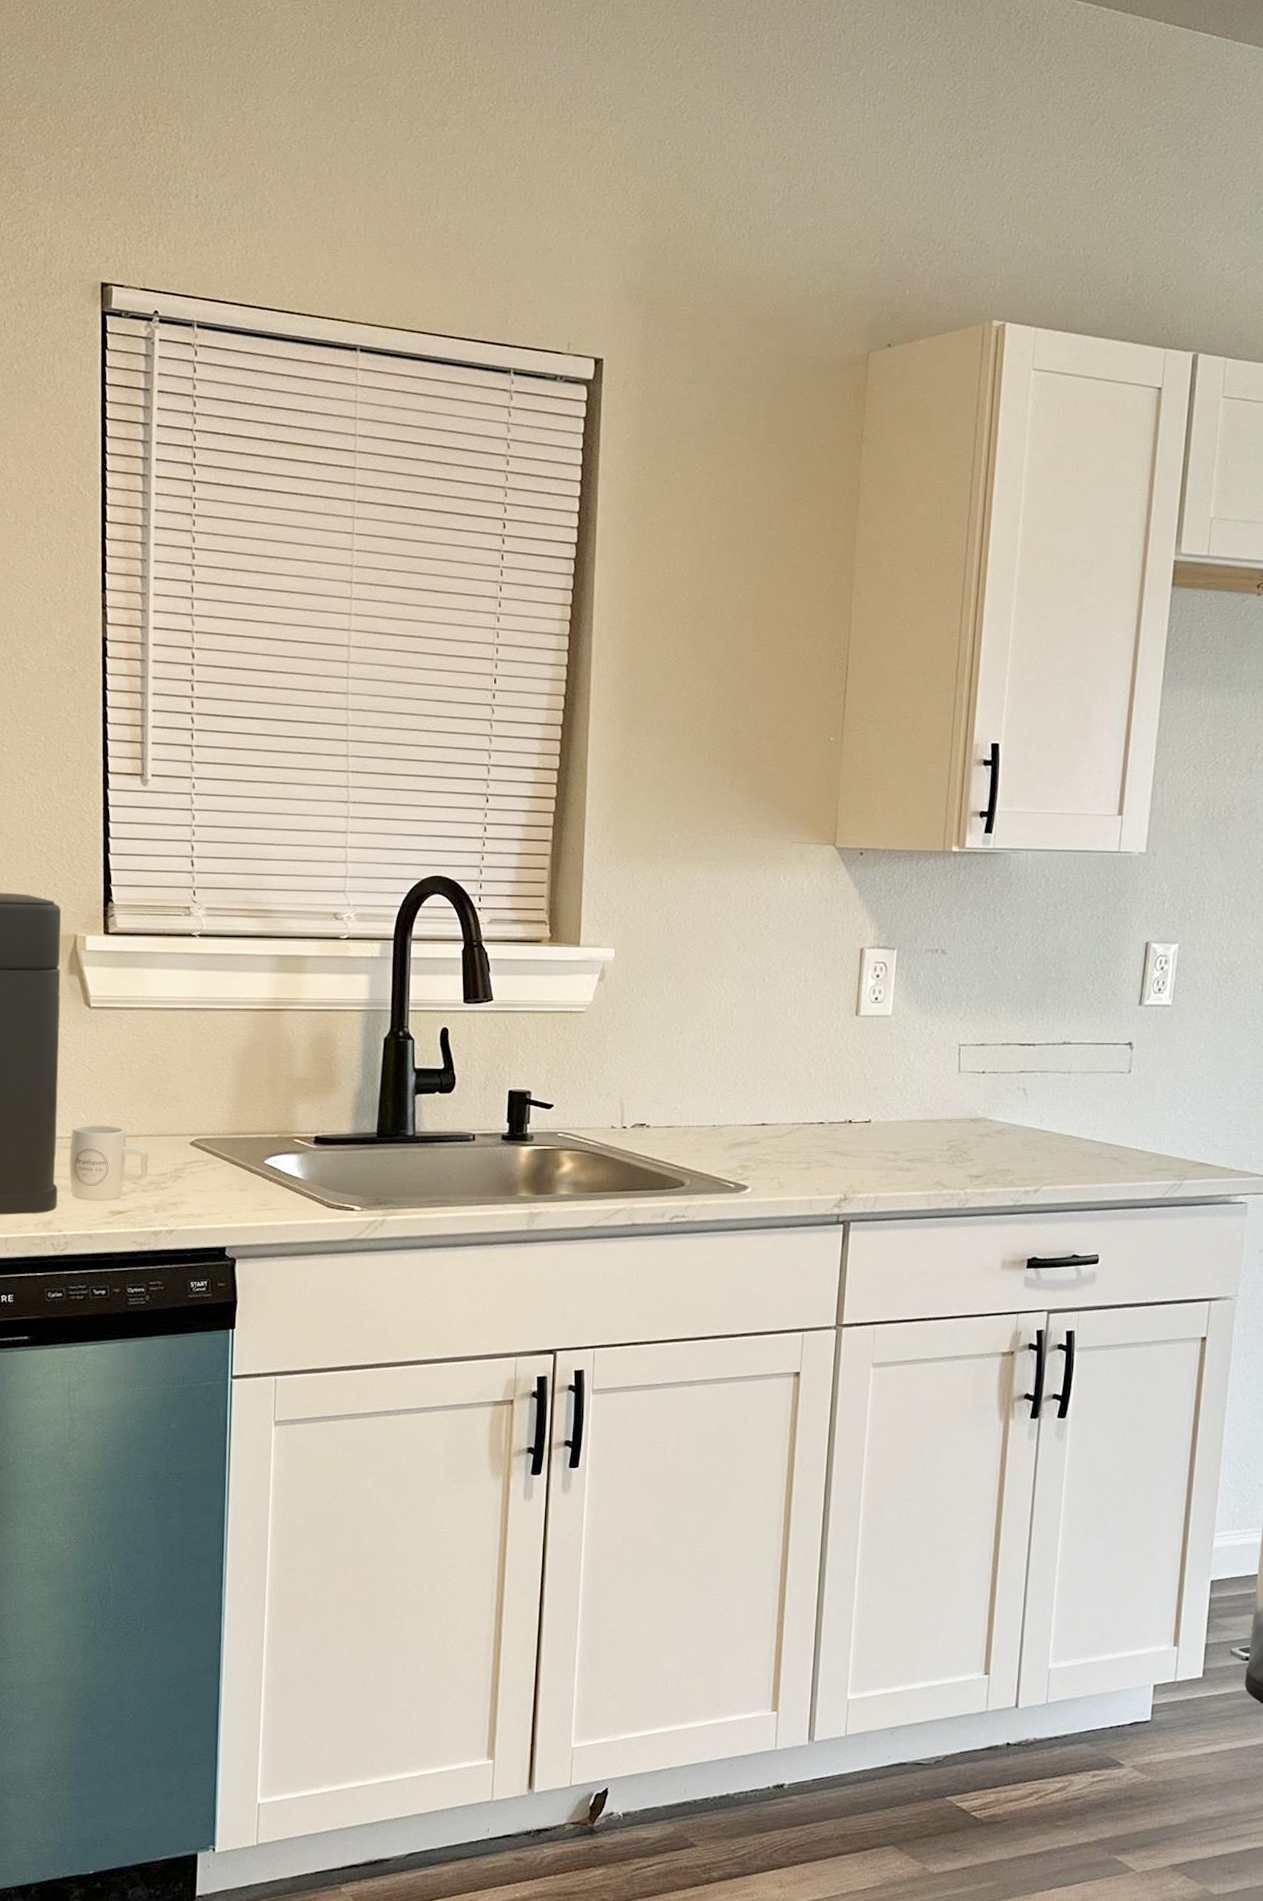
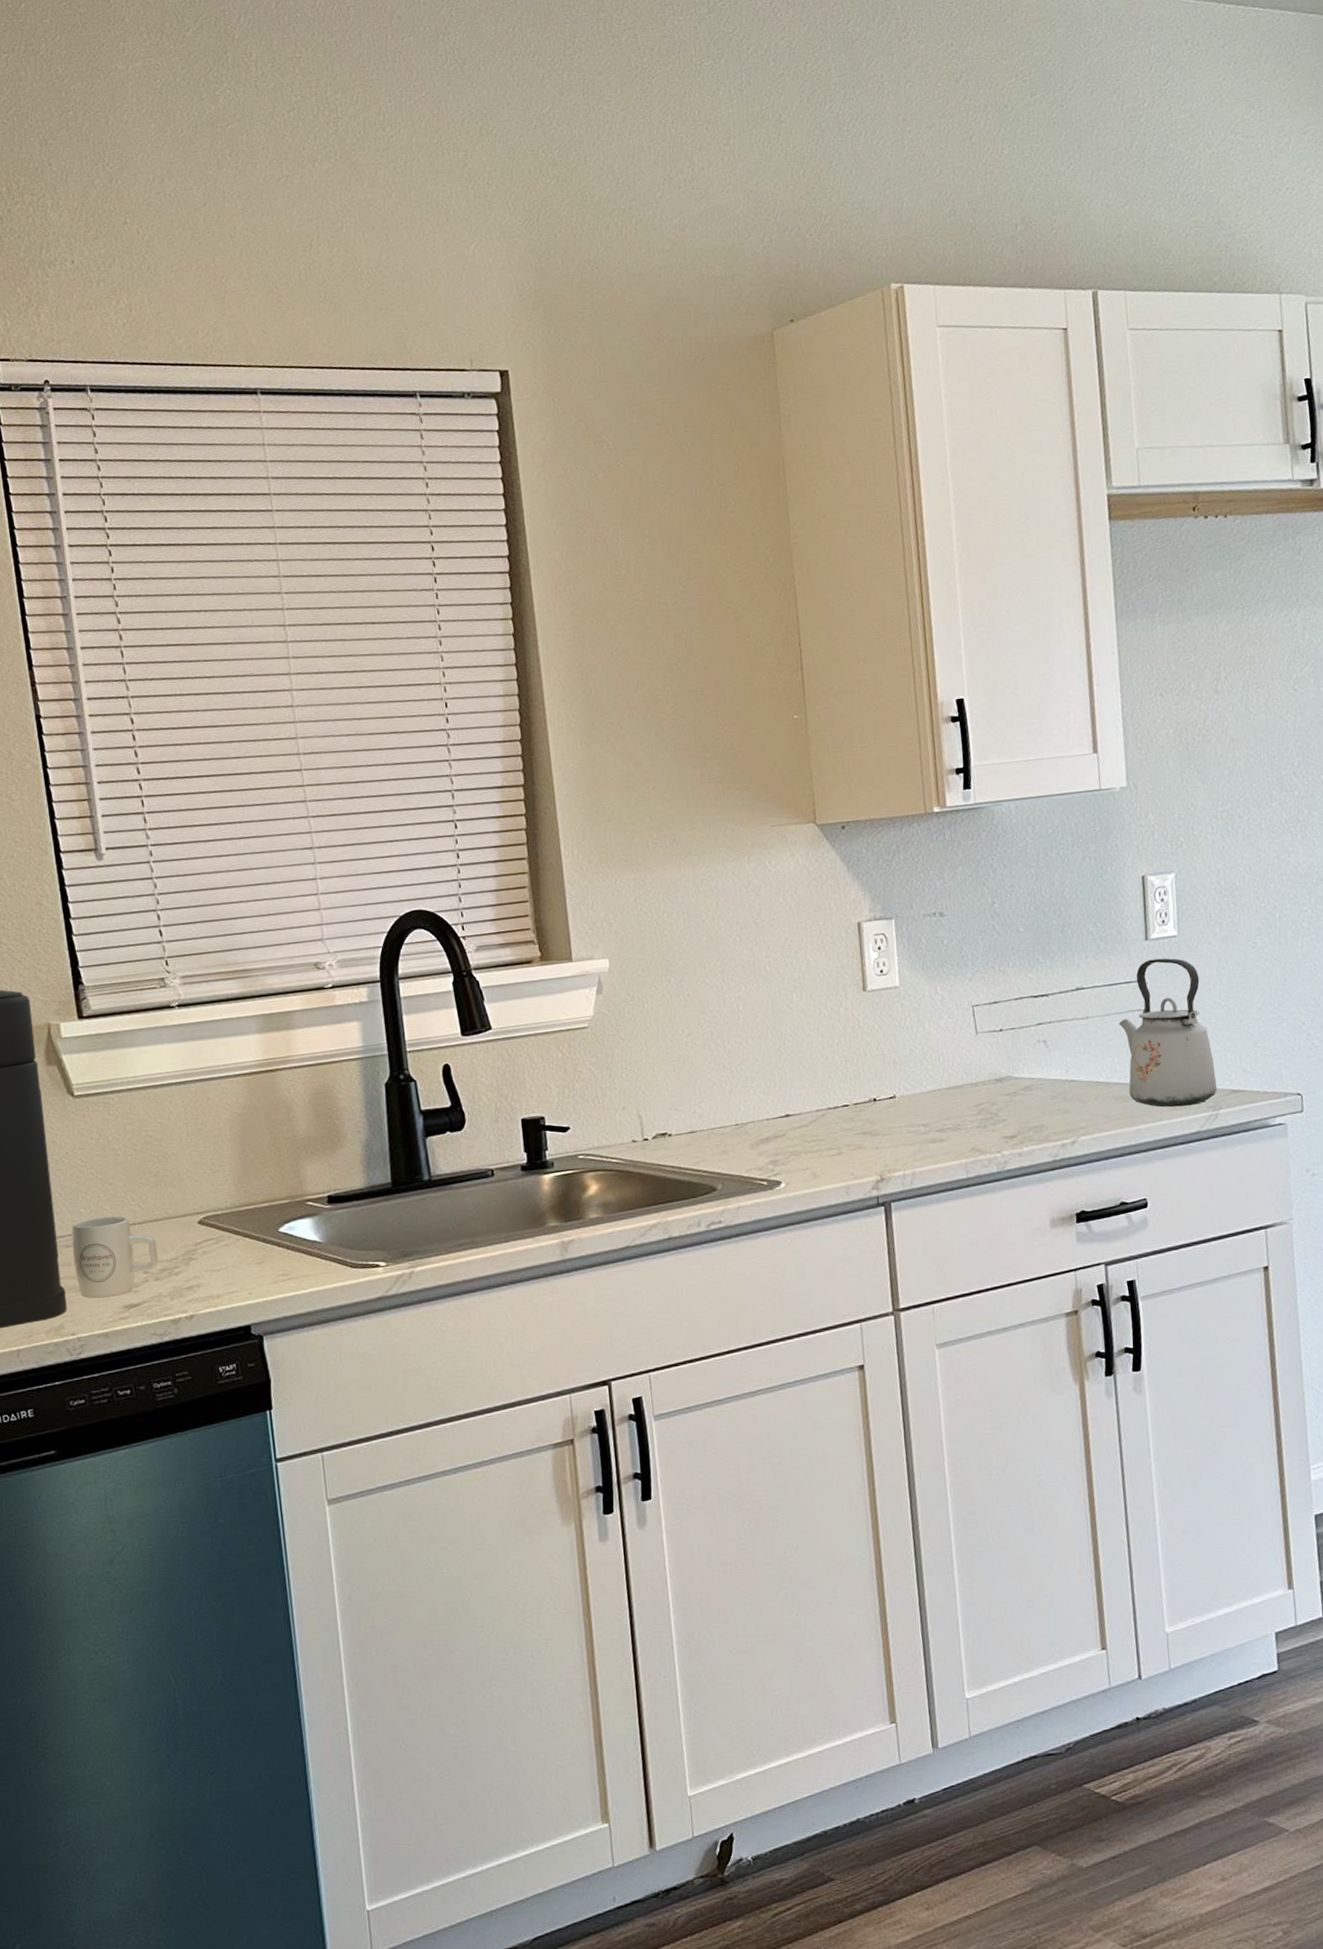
kettle: none [1098,1025,1187,1172] -> present [1119,958,1218,1108]

